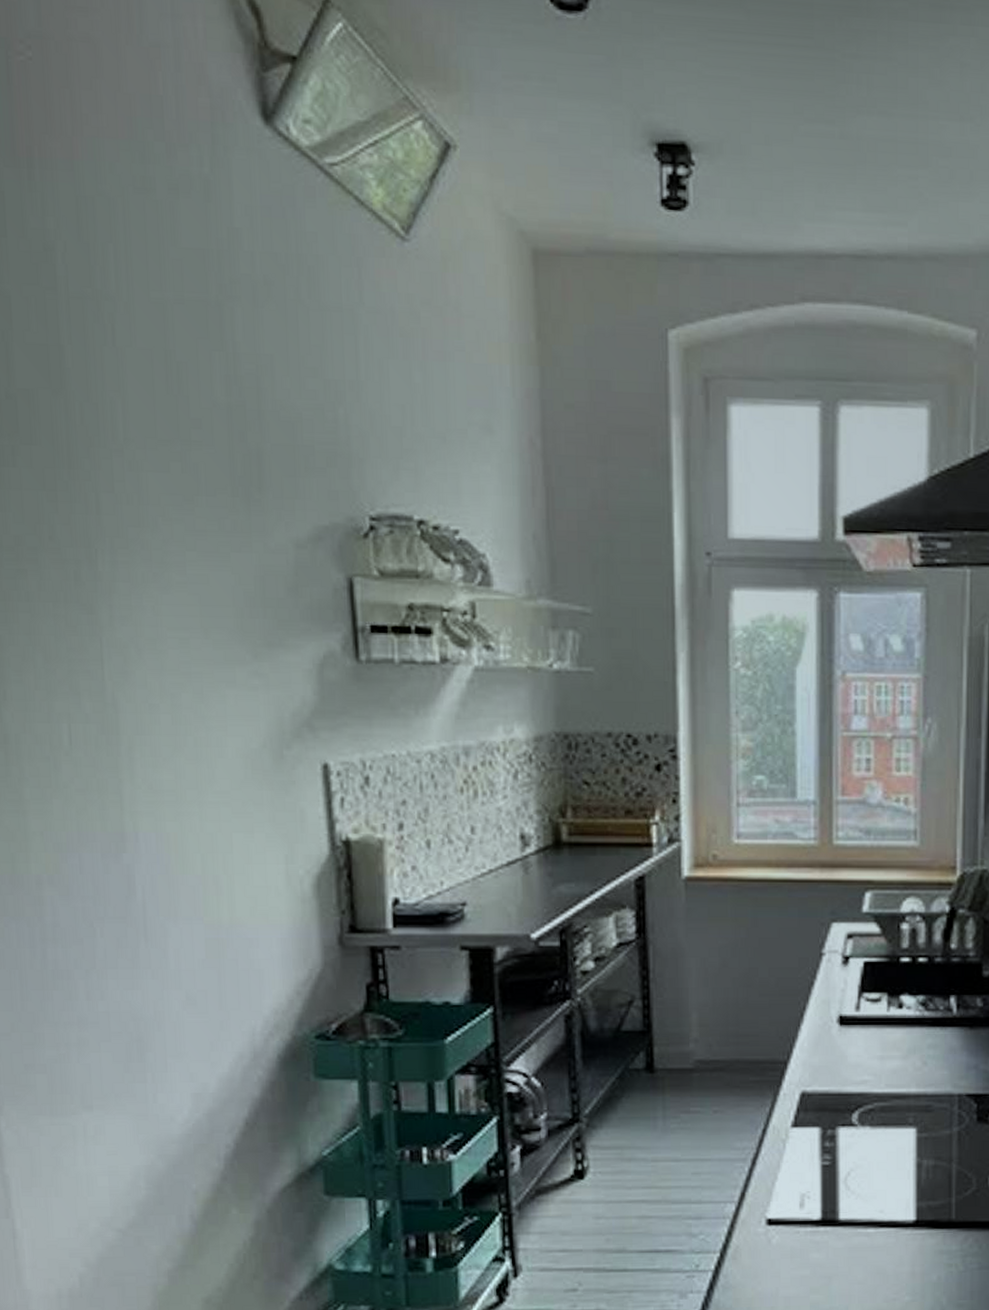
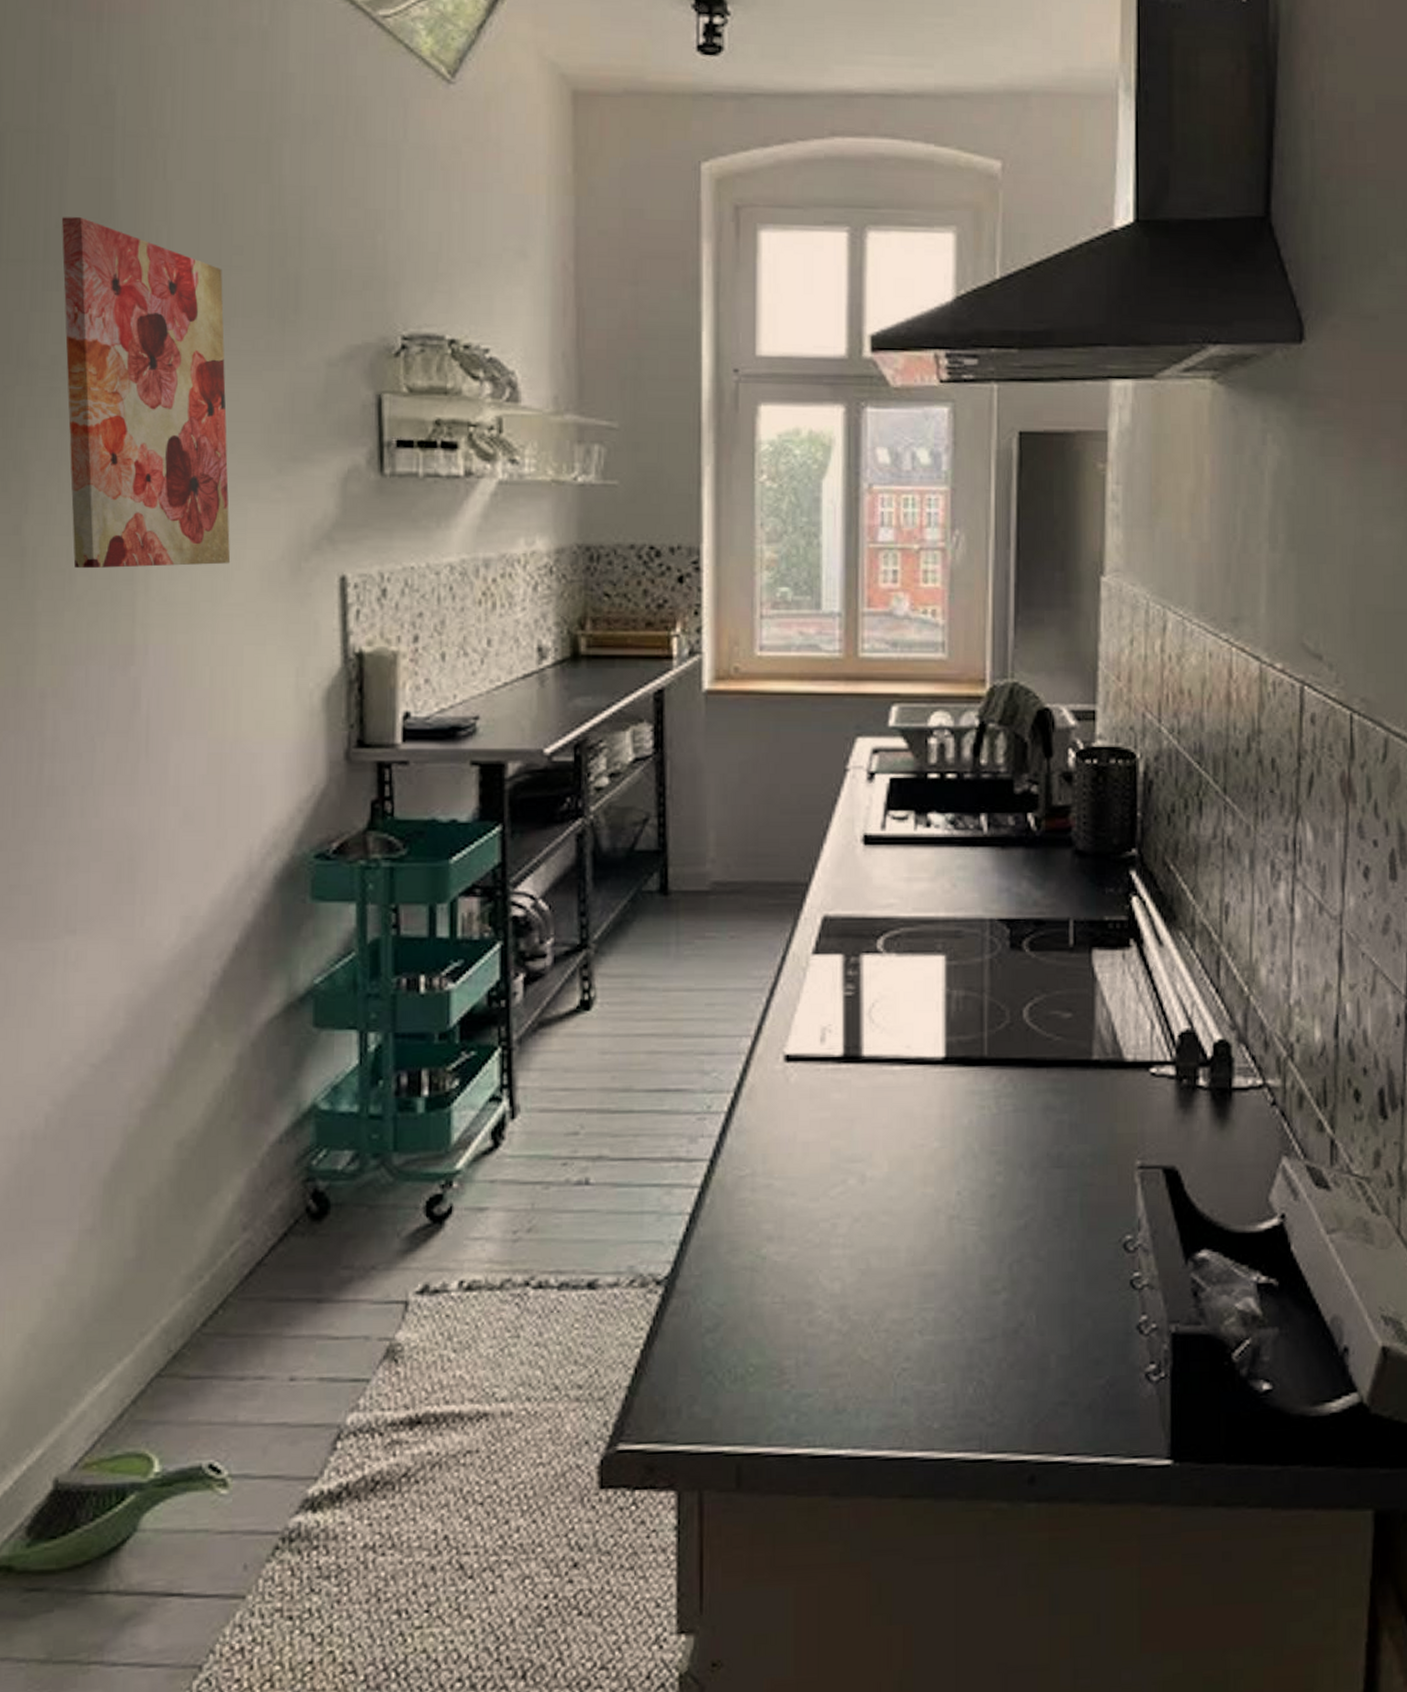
wall art: none [11,386,213,756] -> present [61,217,231,569]

